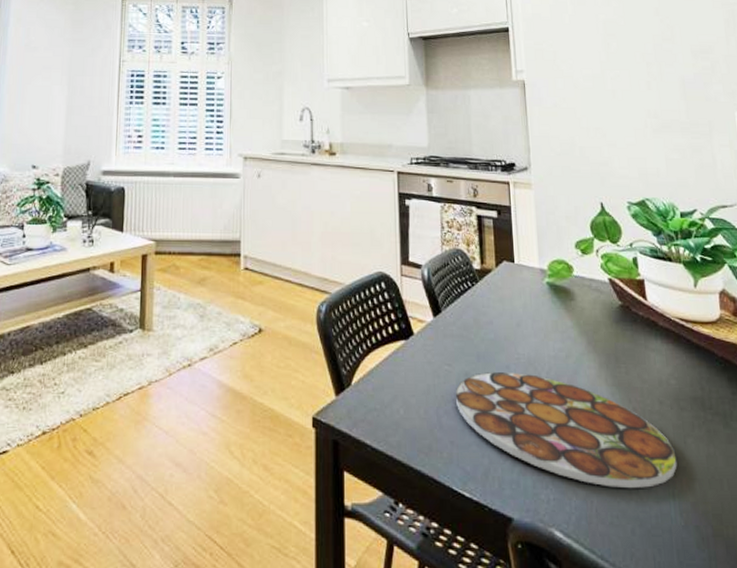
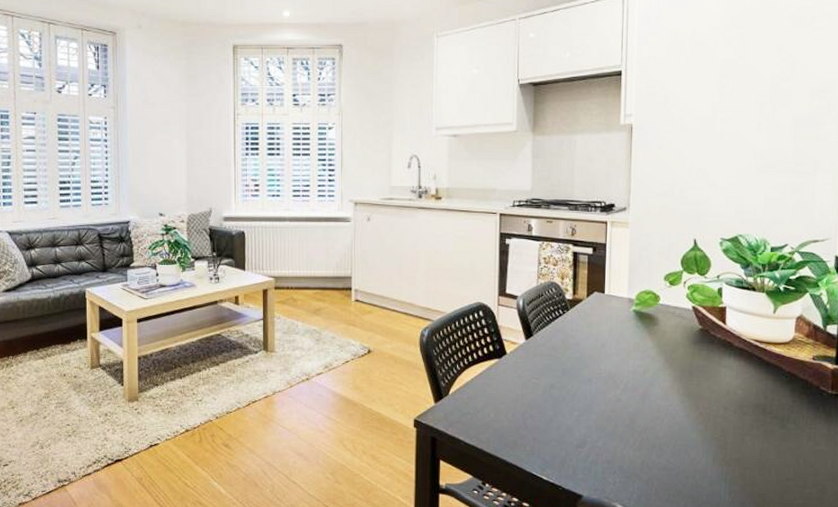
plate: present [456,372,677,489] -> none [541,384,733,475]

